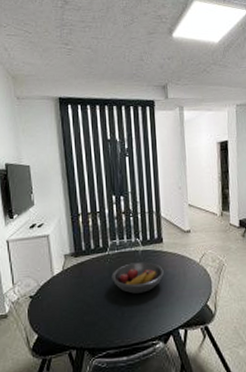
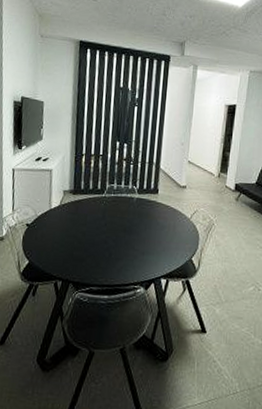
fruit bowl: present [111,262,164,294] -> none [104,208,155,239]

